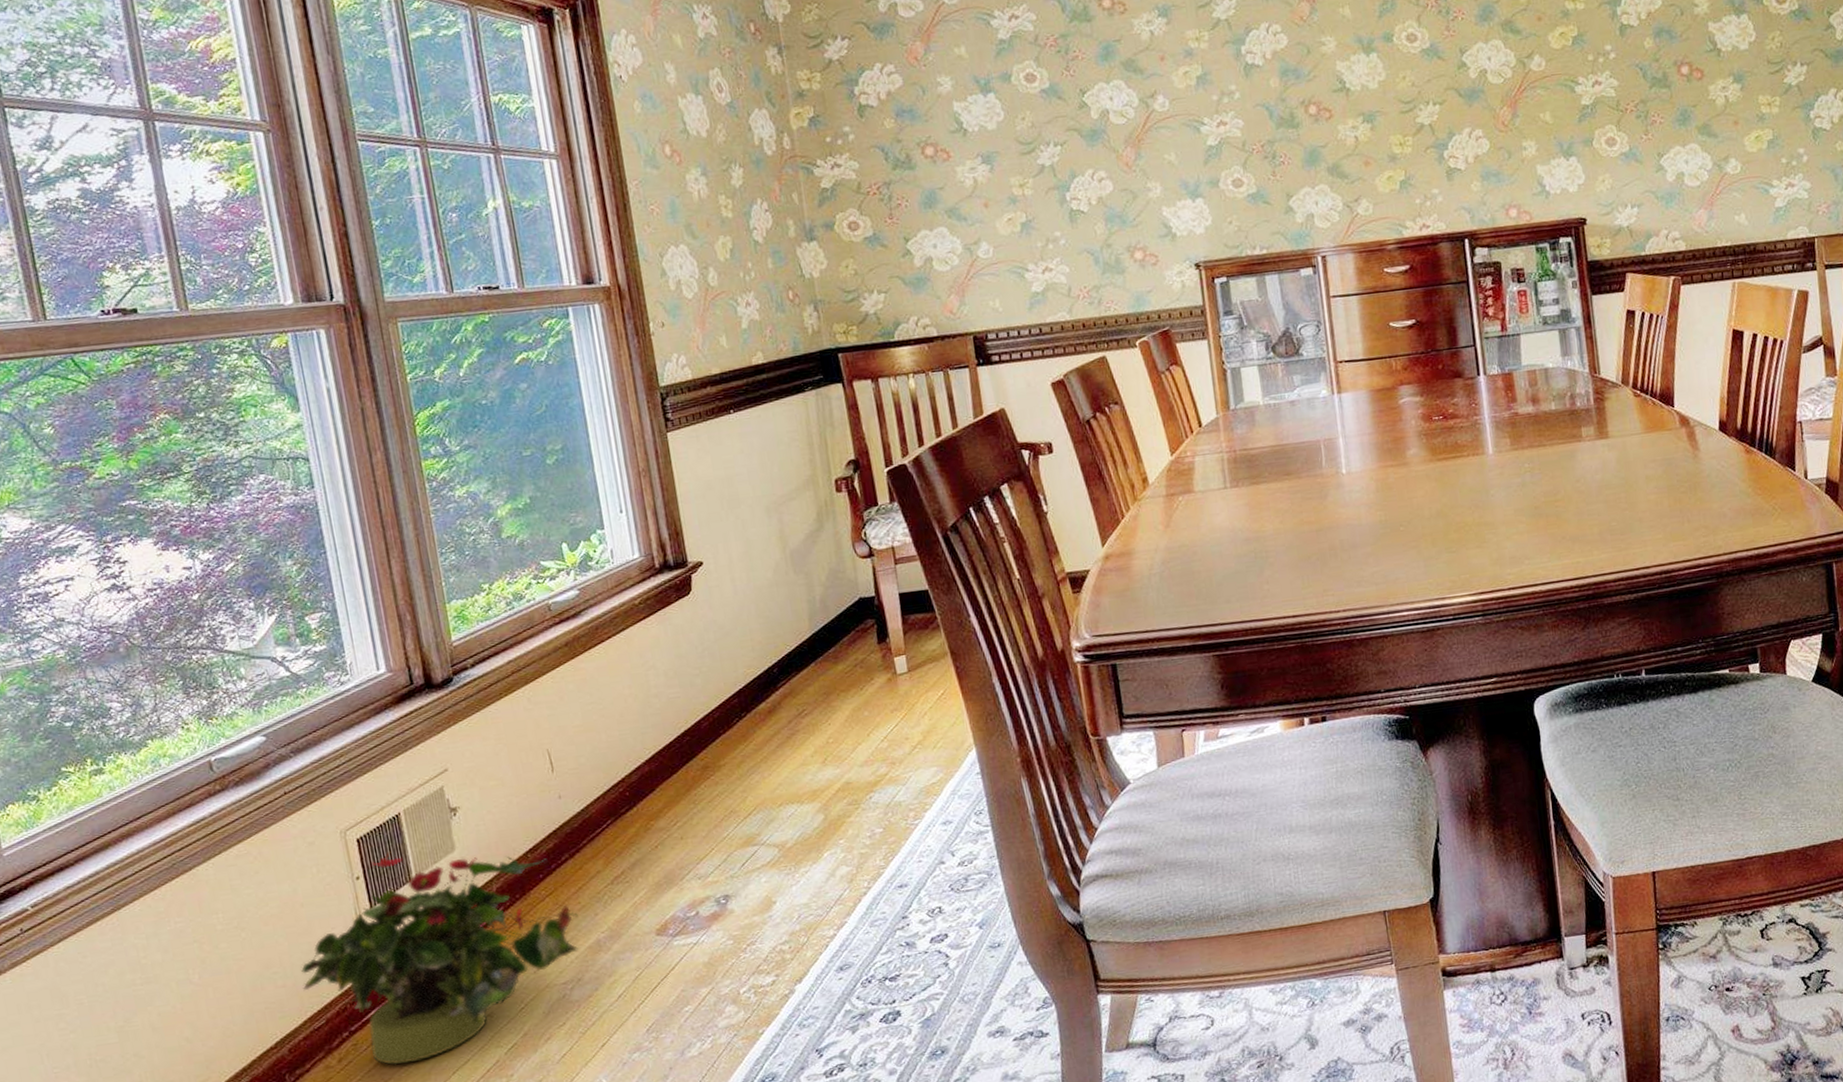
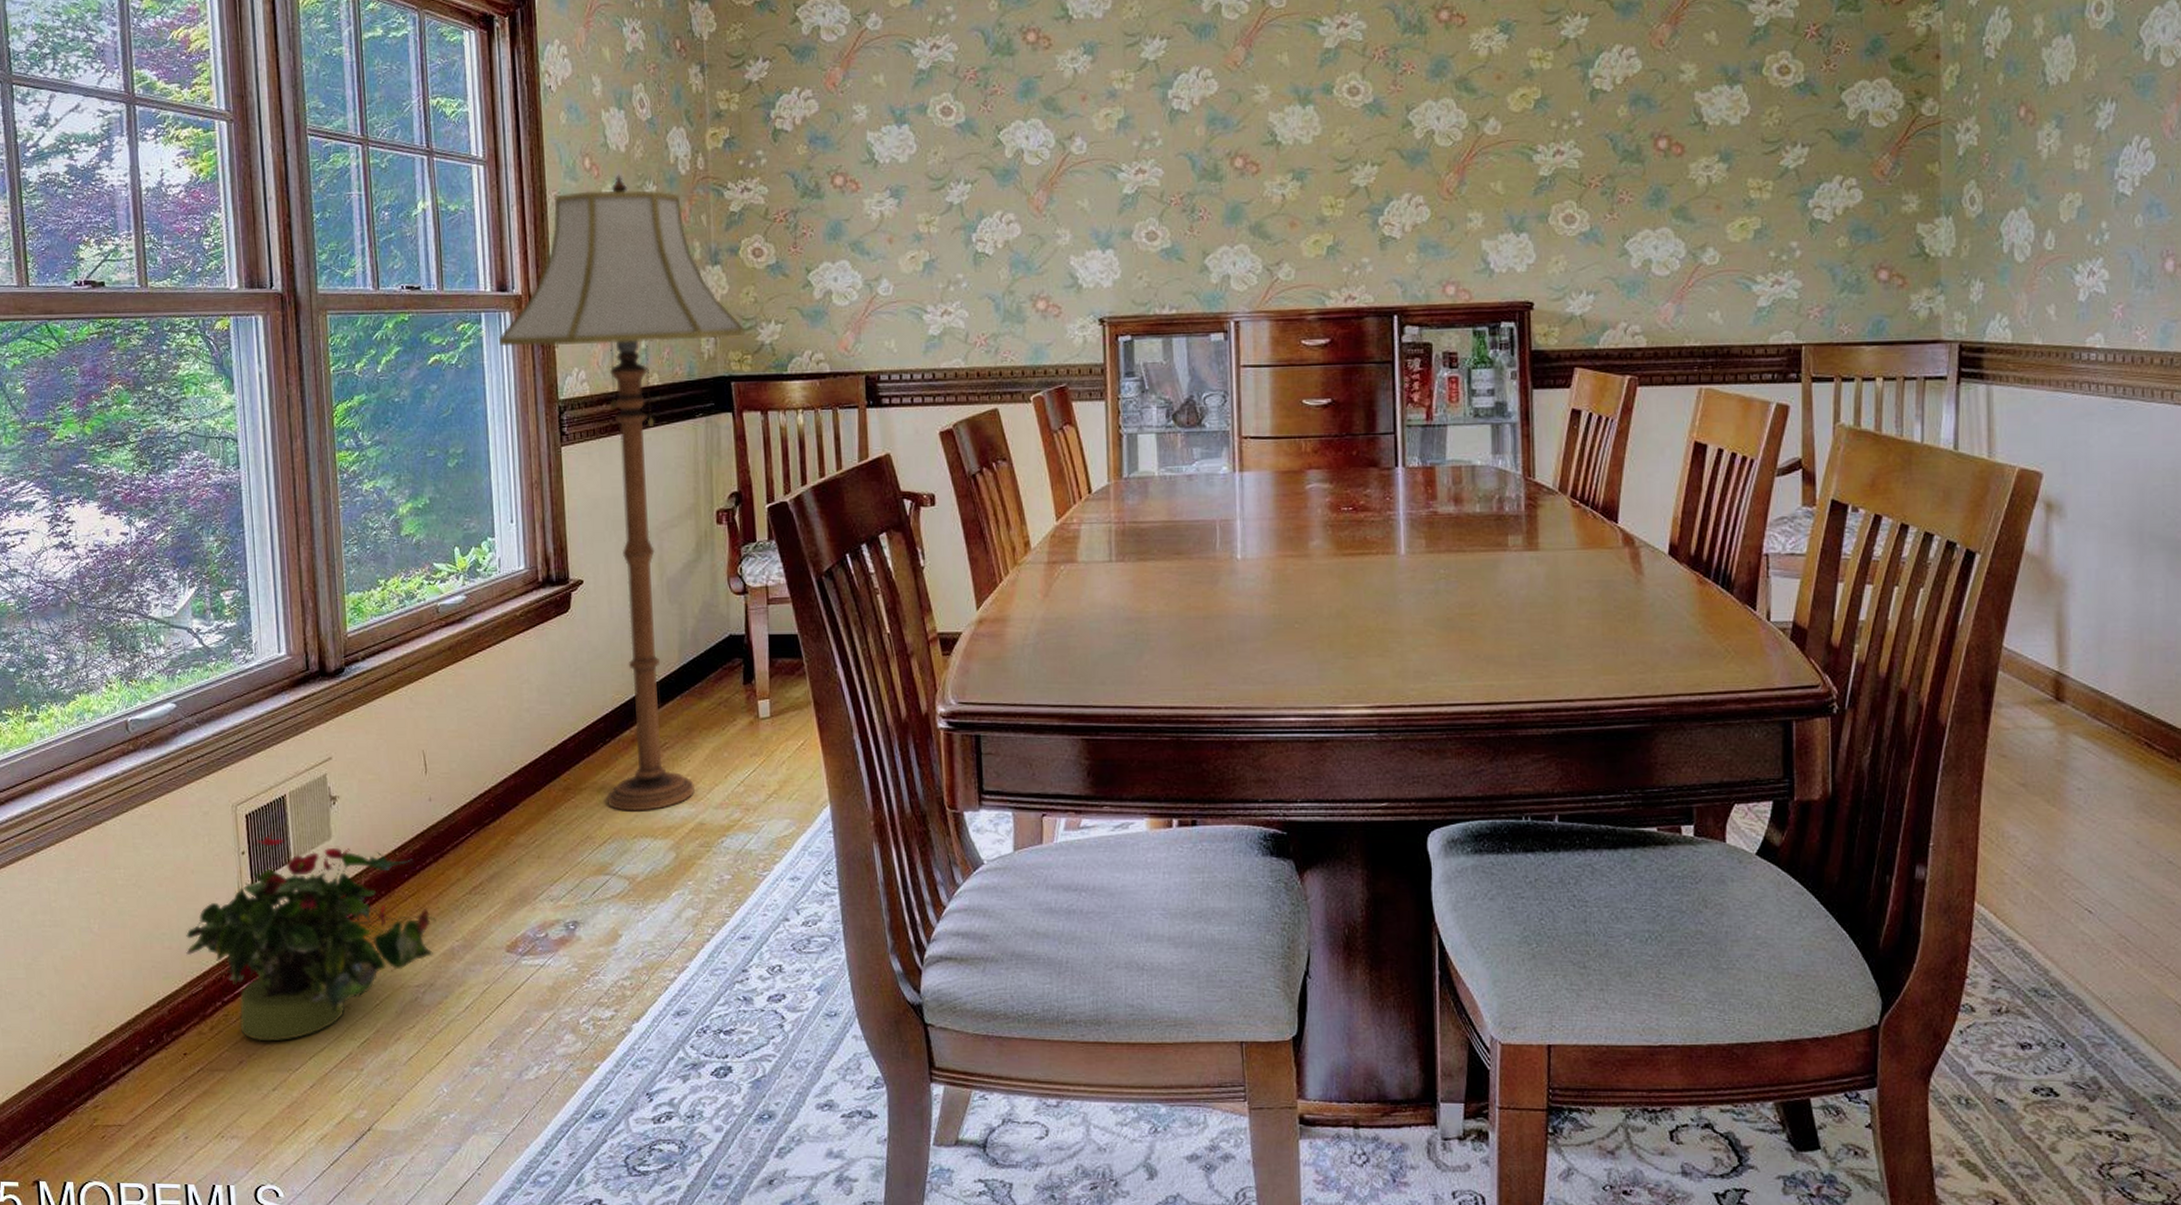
floor lamp: none [590,159,848,782] -> present [499,174,745,811]

